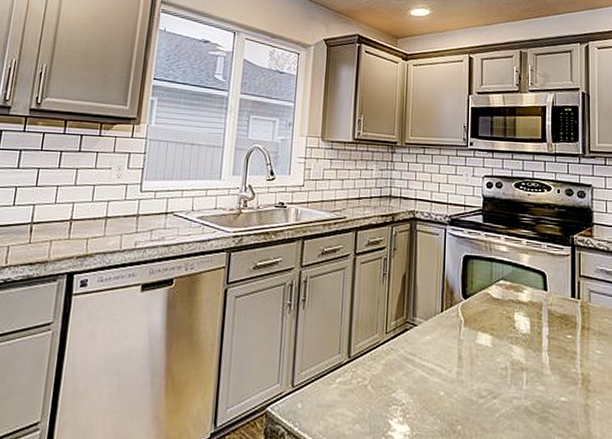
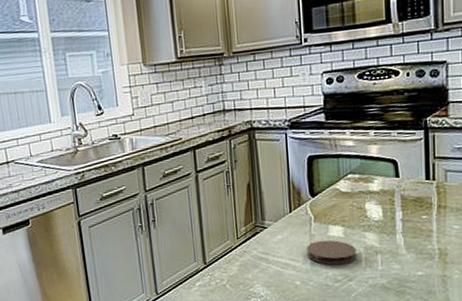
coaster: none [454,347,503,378] -> present [307,240,357,265]

